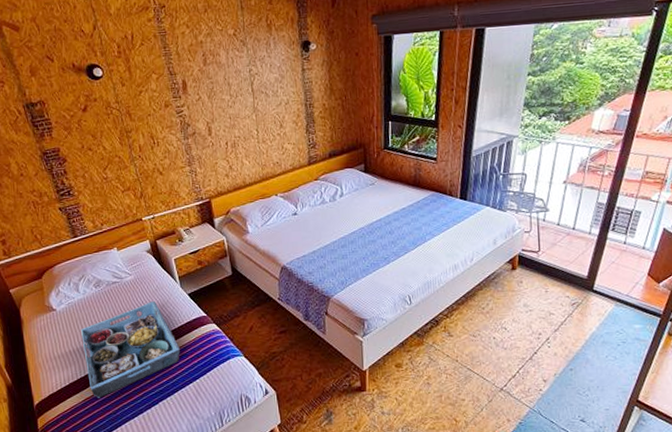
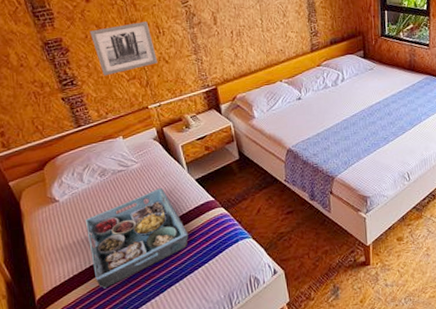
wall art: none [86,132,152,187] -> present [90,21,158,76]

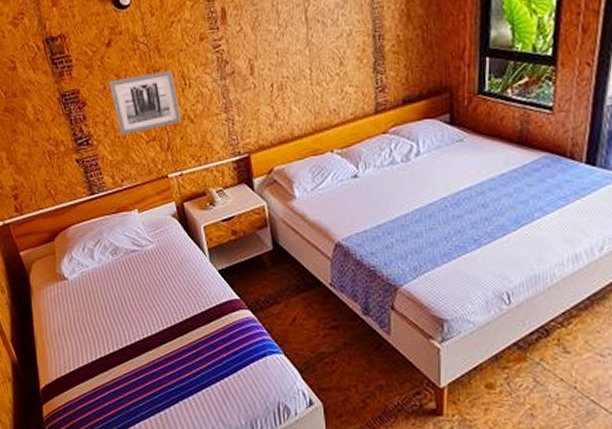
serving tray: present [86,188,188,289] -> none [94,277,206,389]

